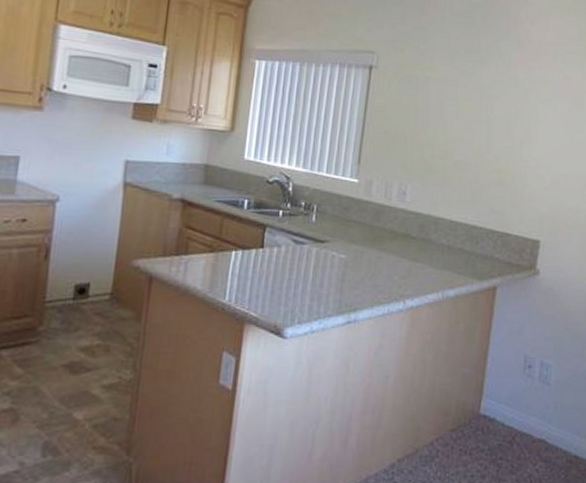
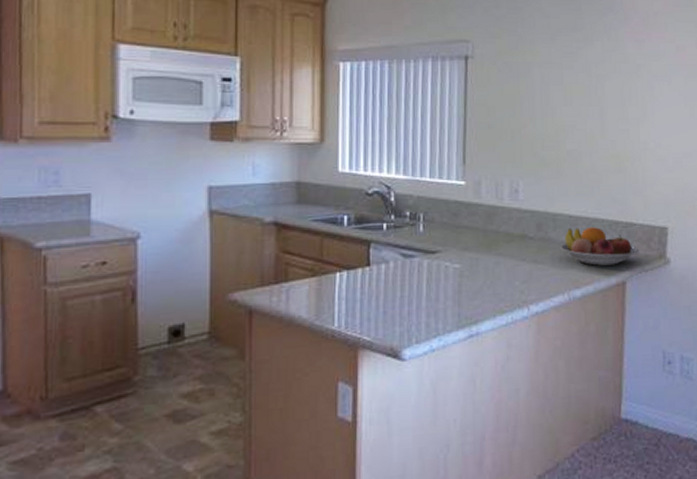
fruit bowl: none [439,232,512,271] -> present [561,227,640,266]

